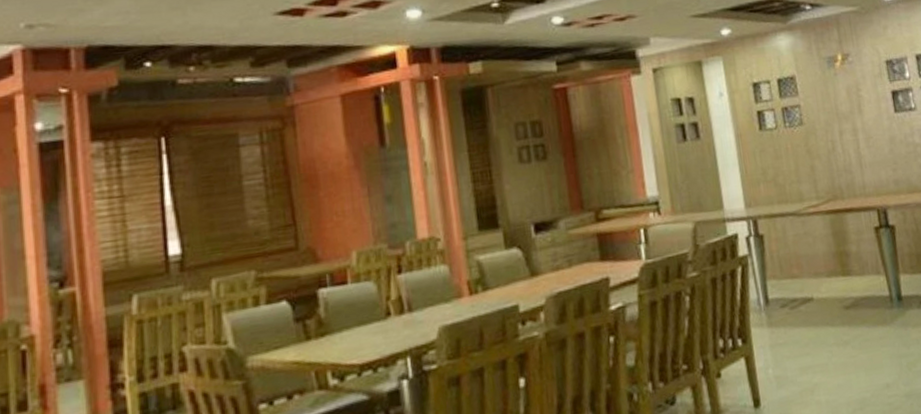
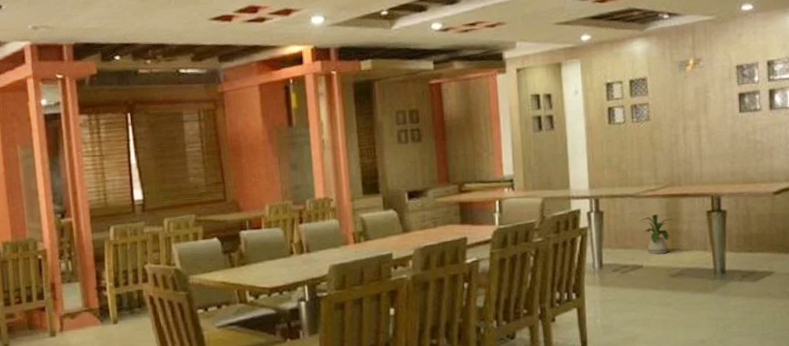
house plant: none [804,234,842,284] -> present [639,214,675,255]

